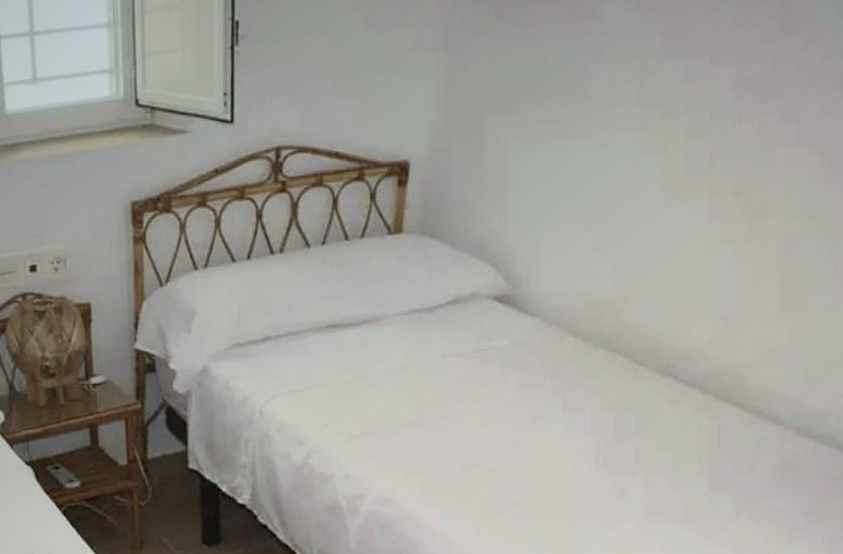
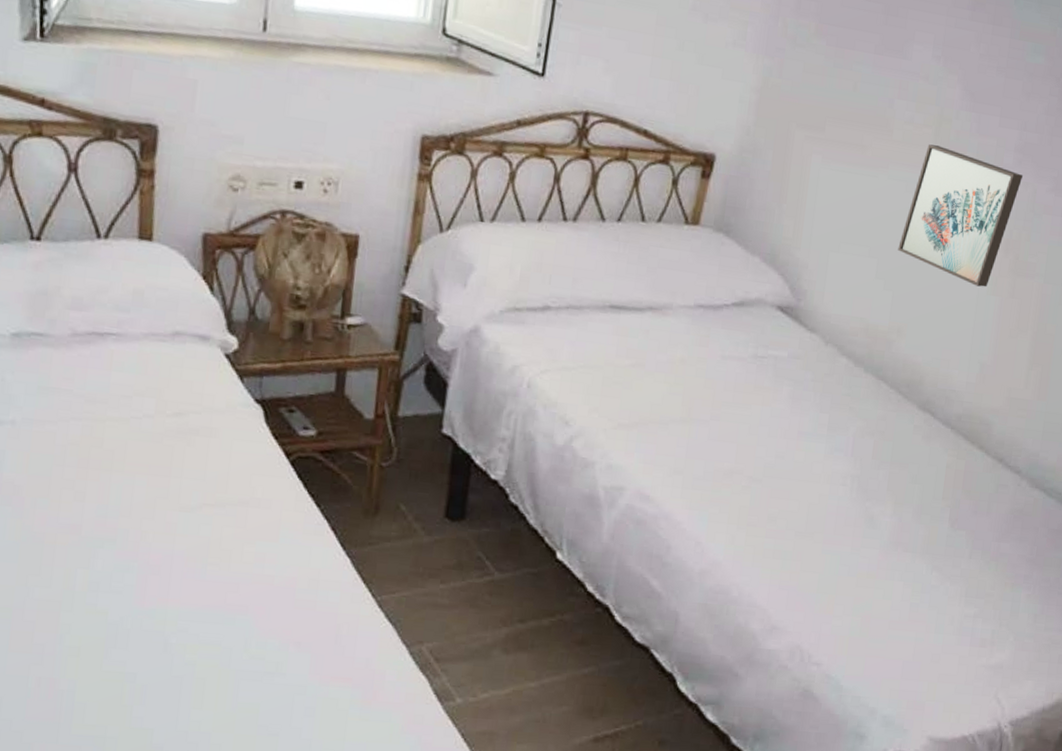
wall art: none [614,101,745,238] -> present [898,144,1023,288]

